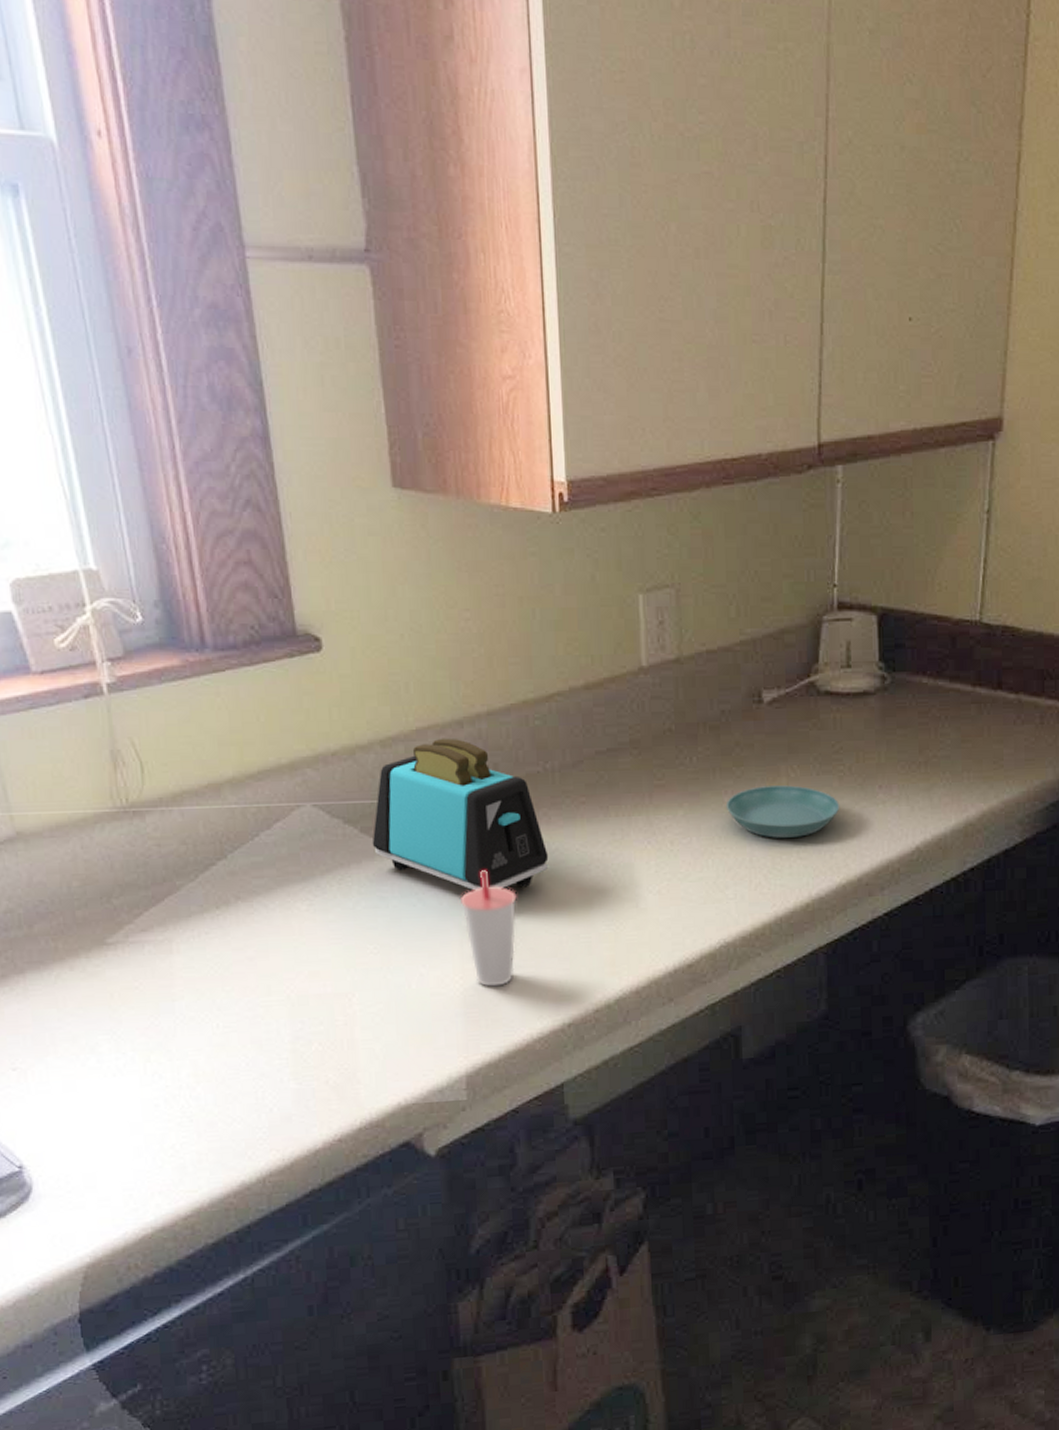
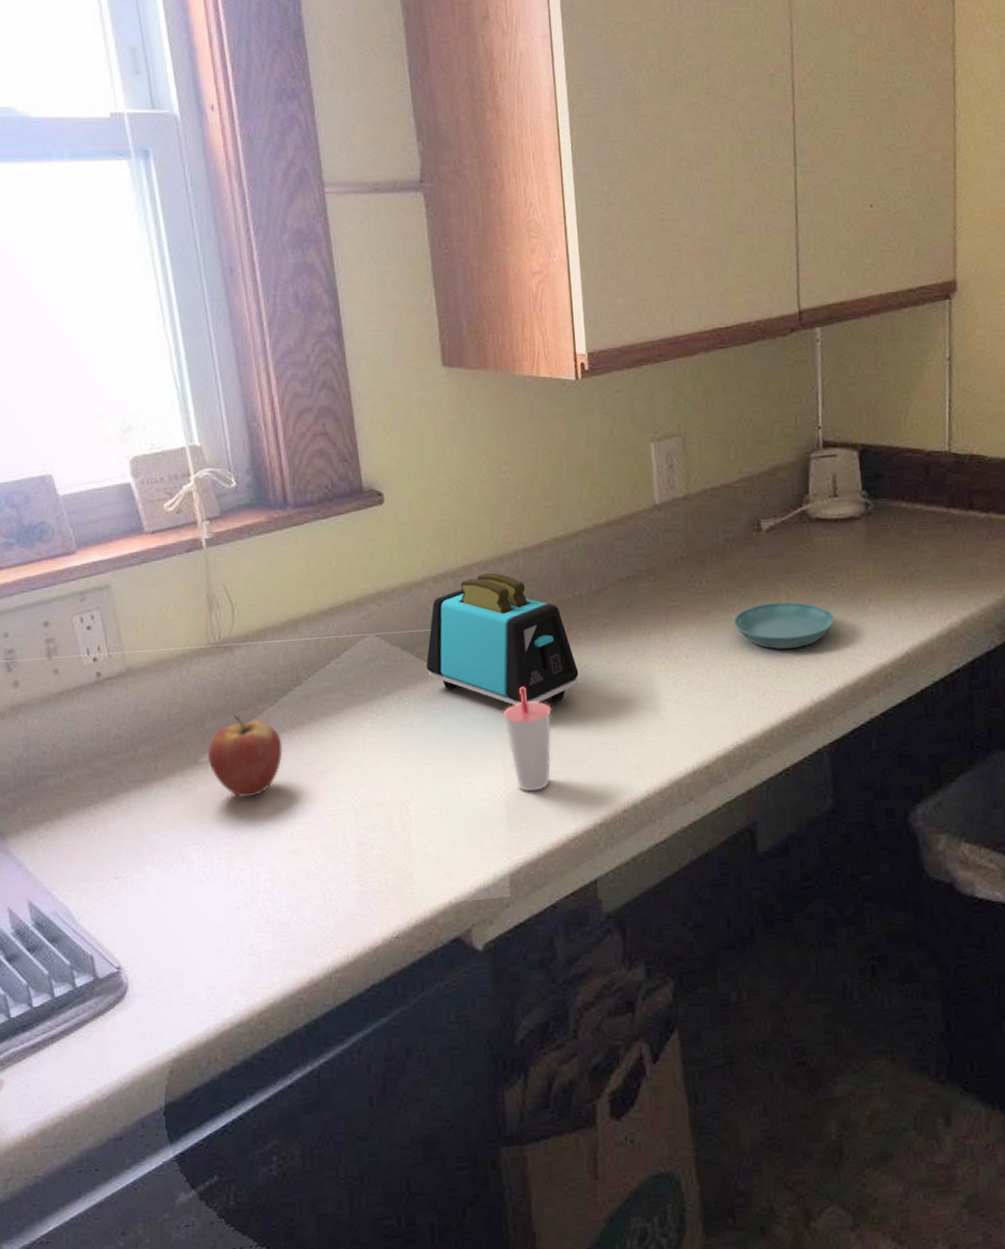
fruit: none [117,891,205,983] -> present [208,715,283,797]

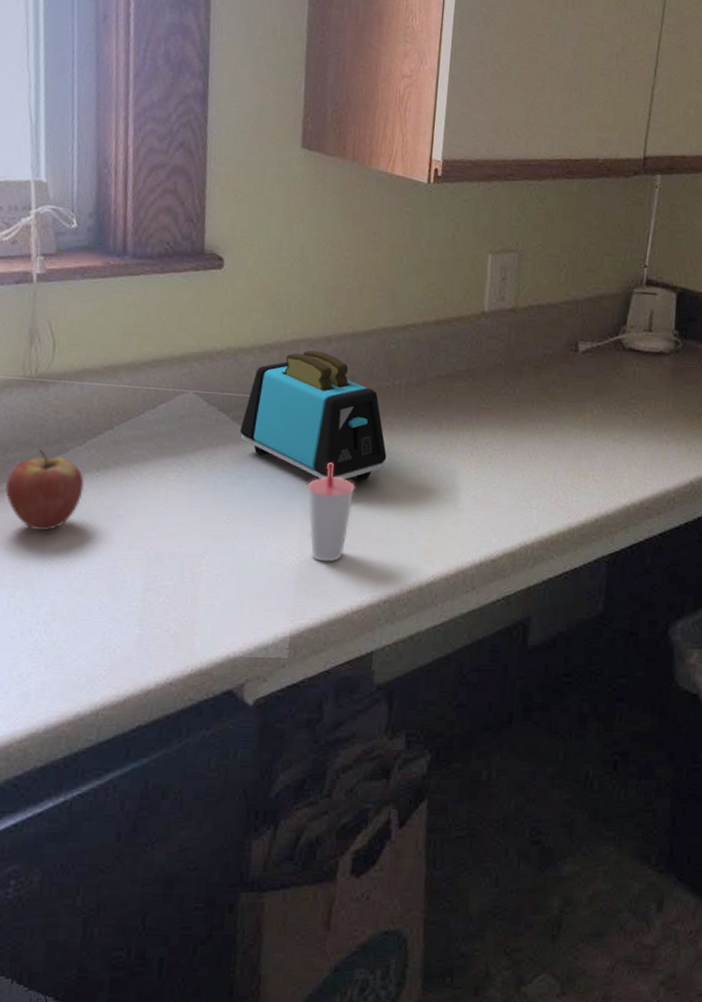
saucer: present [733,601,835,649] -> none [538,418,632,464]

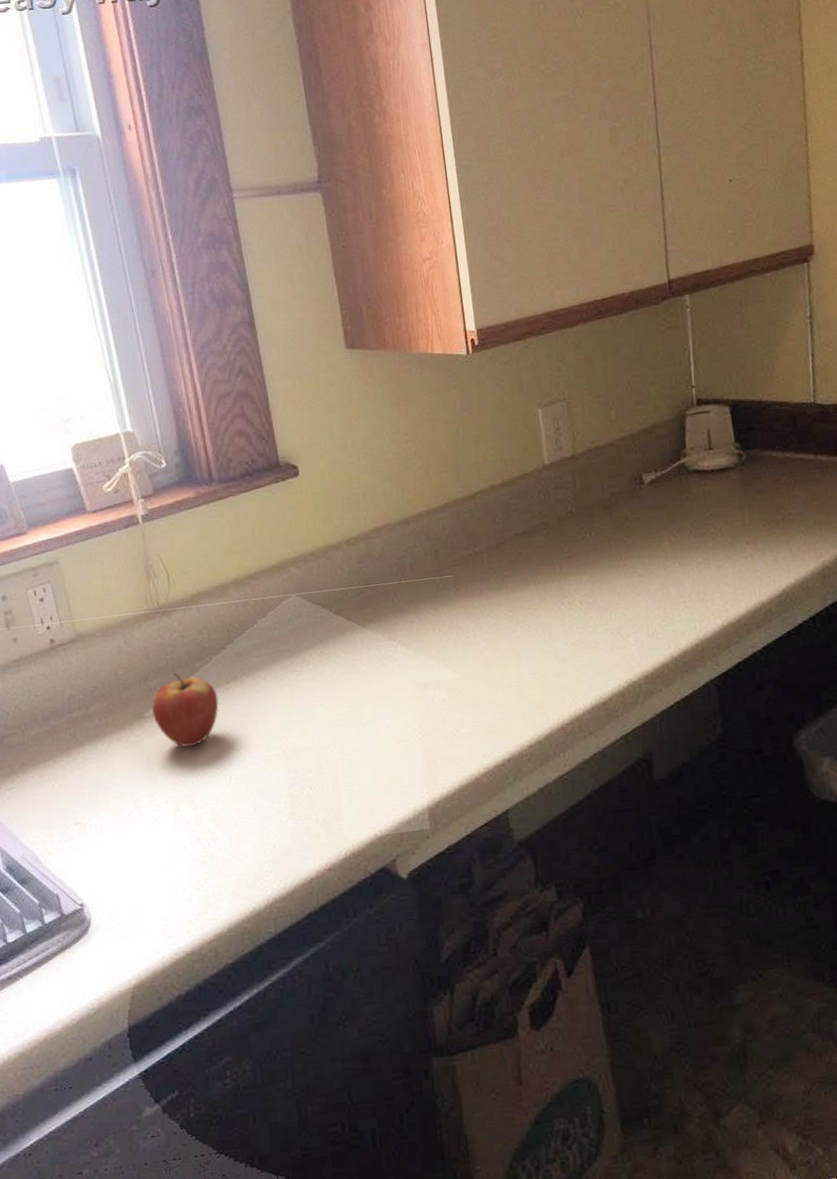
toaster: present [239,350,387,481] -> none [343,534,483,654]
cup: present [306,461,356,562] -> none [414,635,462,733]

